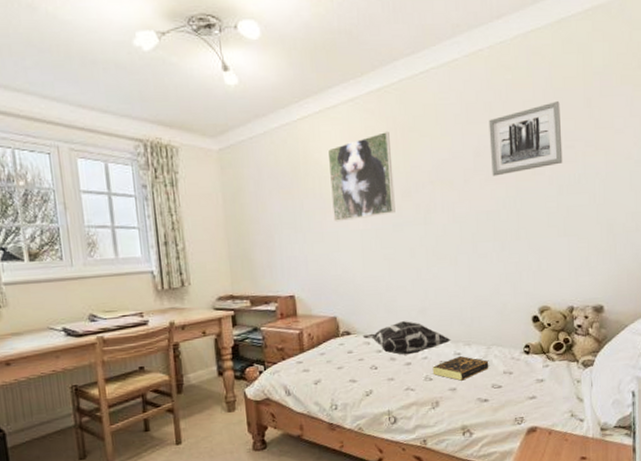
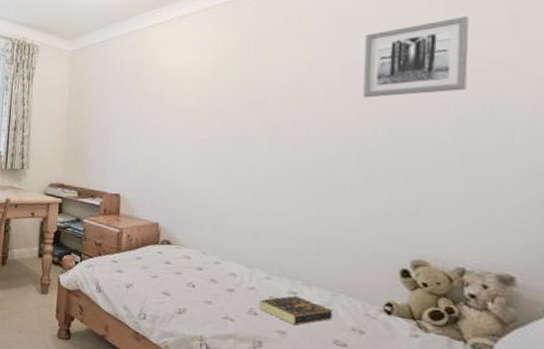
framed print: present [327,131,395,223] -> none [170,41,242,129]
decorative pillow: present [362,321,451,355] -> none [183,242,287,281]

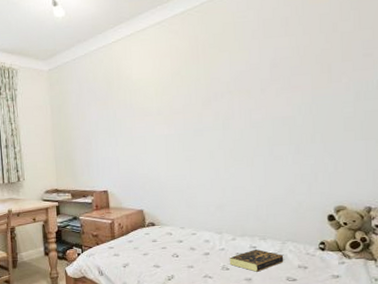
wall art: present [363,17,469,98] -> none [285,13,360,85]

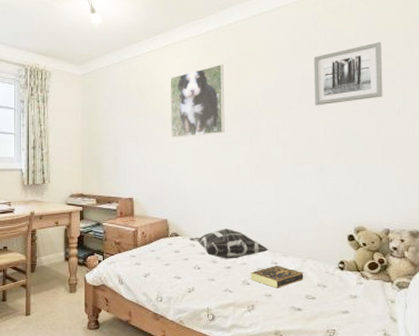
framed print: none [137,48,196,129] -> present [170,63,225,139]
decorative pillow: none [165,215,247,246] -> present [189,229,269,259]
wall art: none [285,13,360,85] -> present [313,42,383,106]

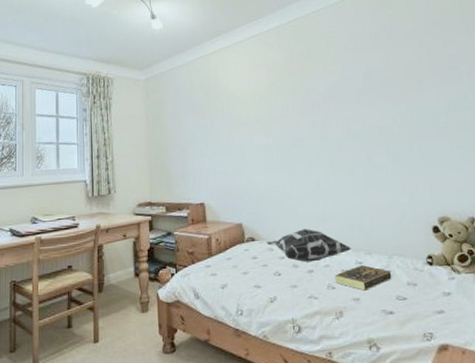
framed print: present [170,63,225,139] -> none [234,60,294,138]
wall art: present [313,42,383,106] -> none [375,30,449,96]

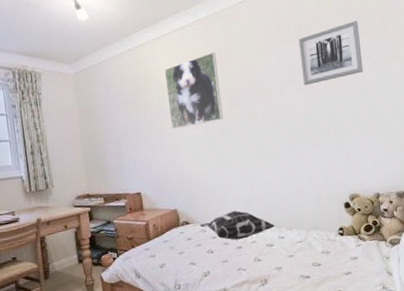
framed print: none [234,60,294,138] -> present [164,51,223,130]
book: present [334,265,392,291] -> none [260,239,309,261]
wall art: none [375,30,449,96] -> present [298,21,363,86]

